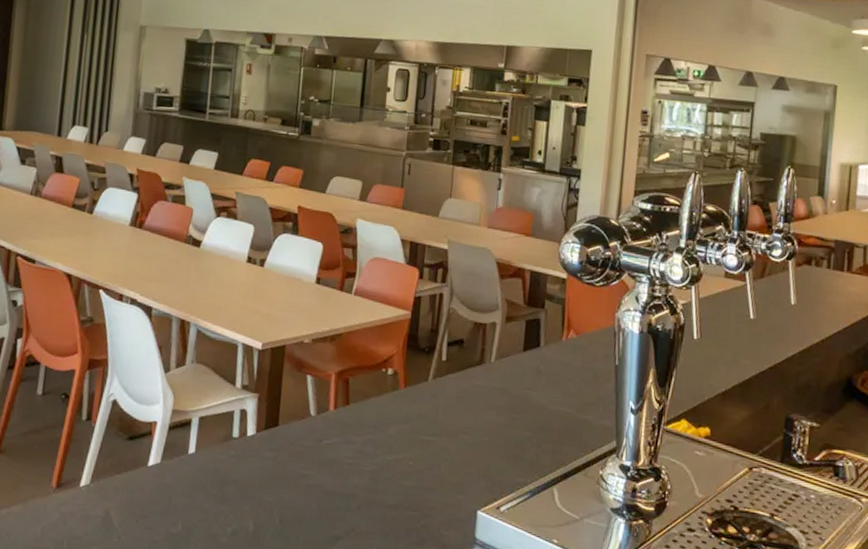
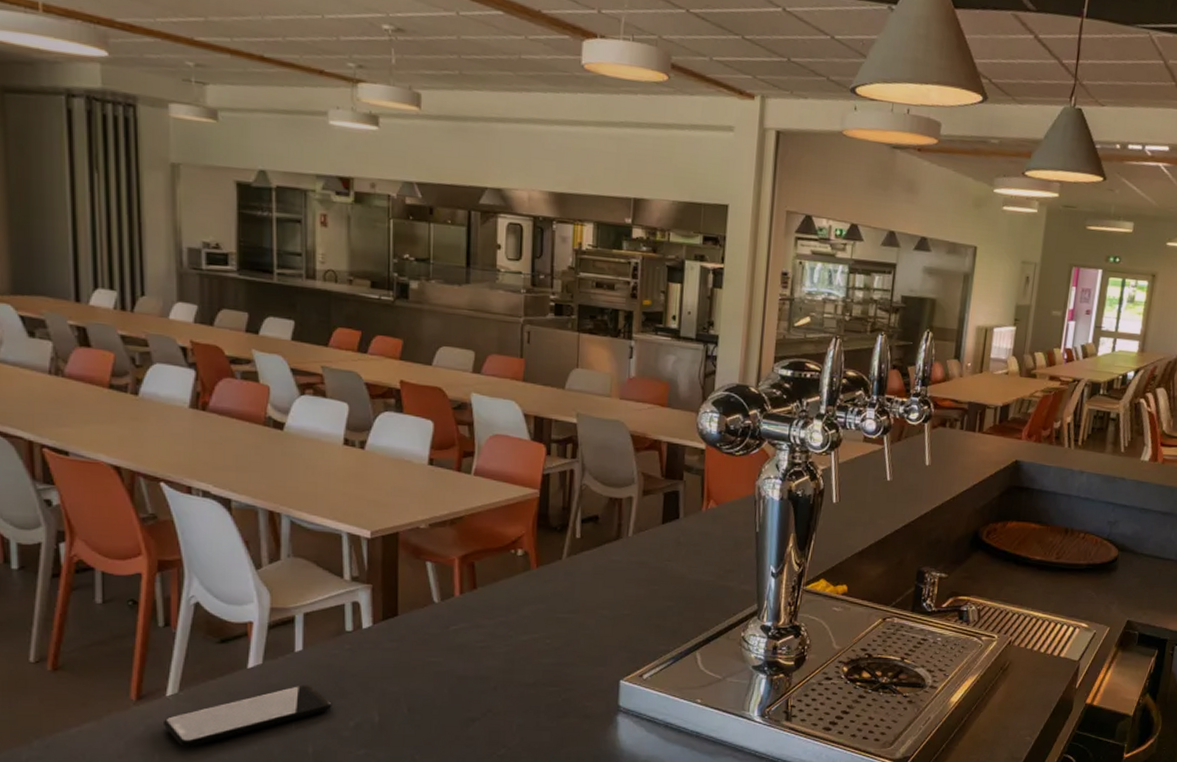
smartphone: none [74,486,215,539] -> present [164,685,332,748]

